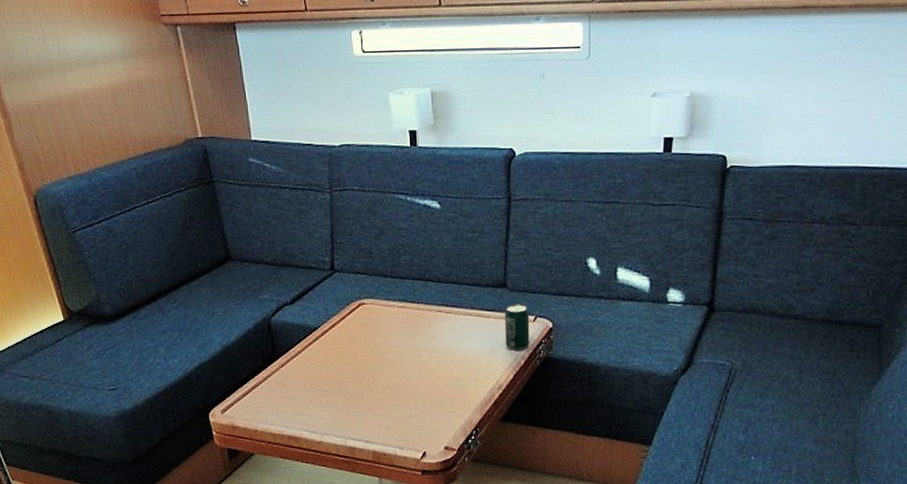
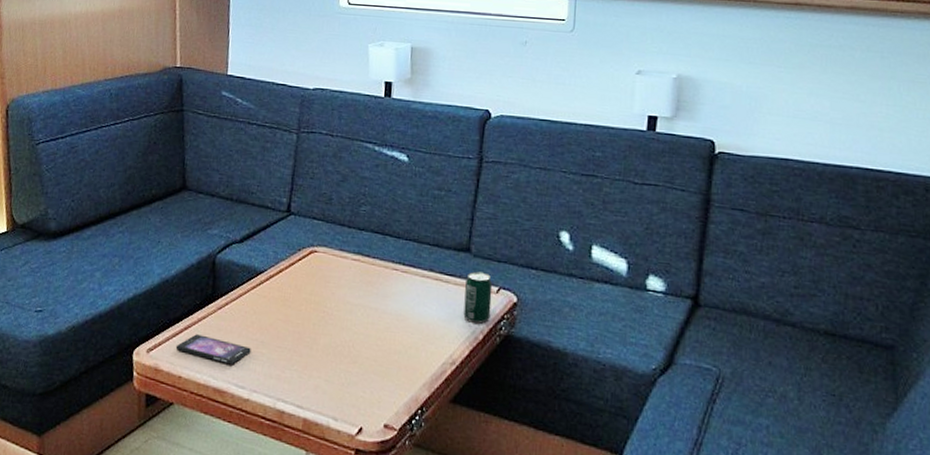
smartphone: none [247,391,317,414] -> present [175,334,251,365]

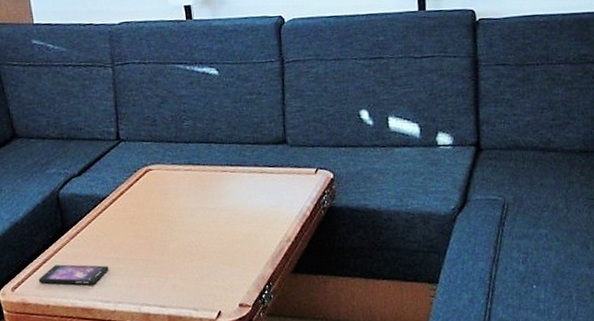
beverage can: present [463,271,493,324] -> none [287,158,314,203]

